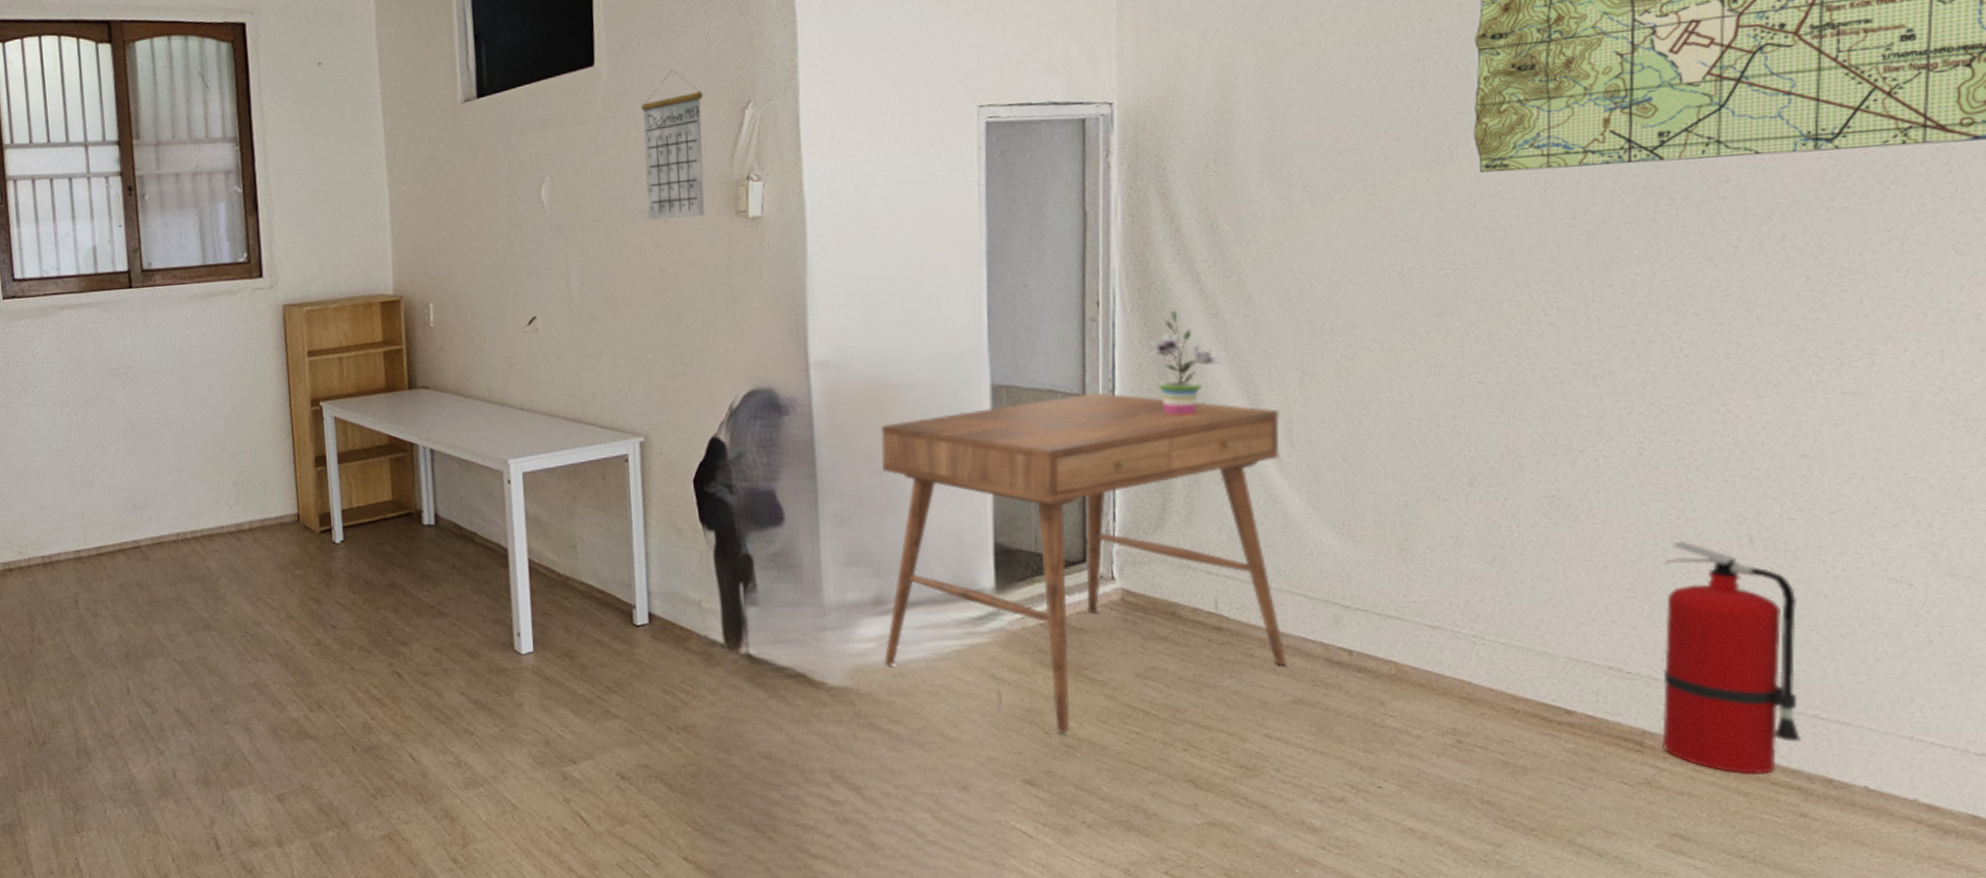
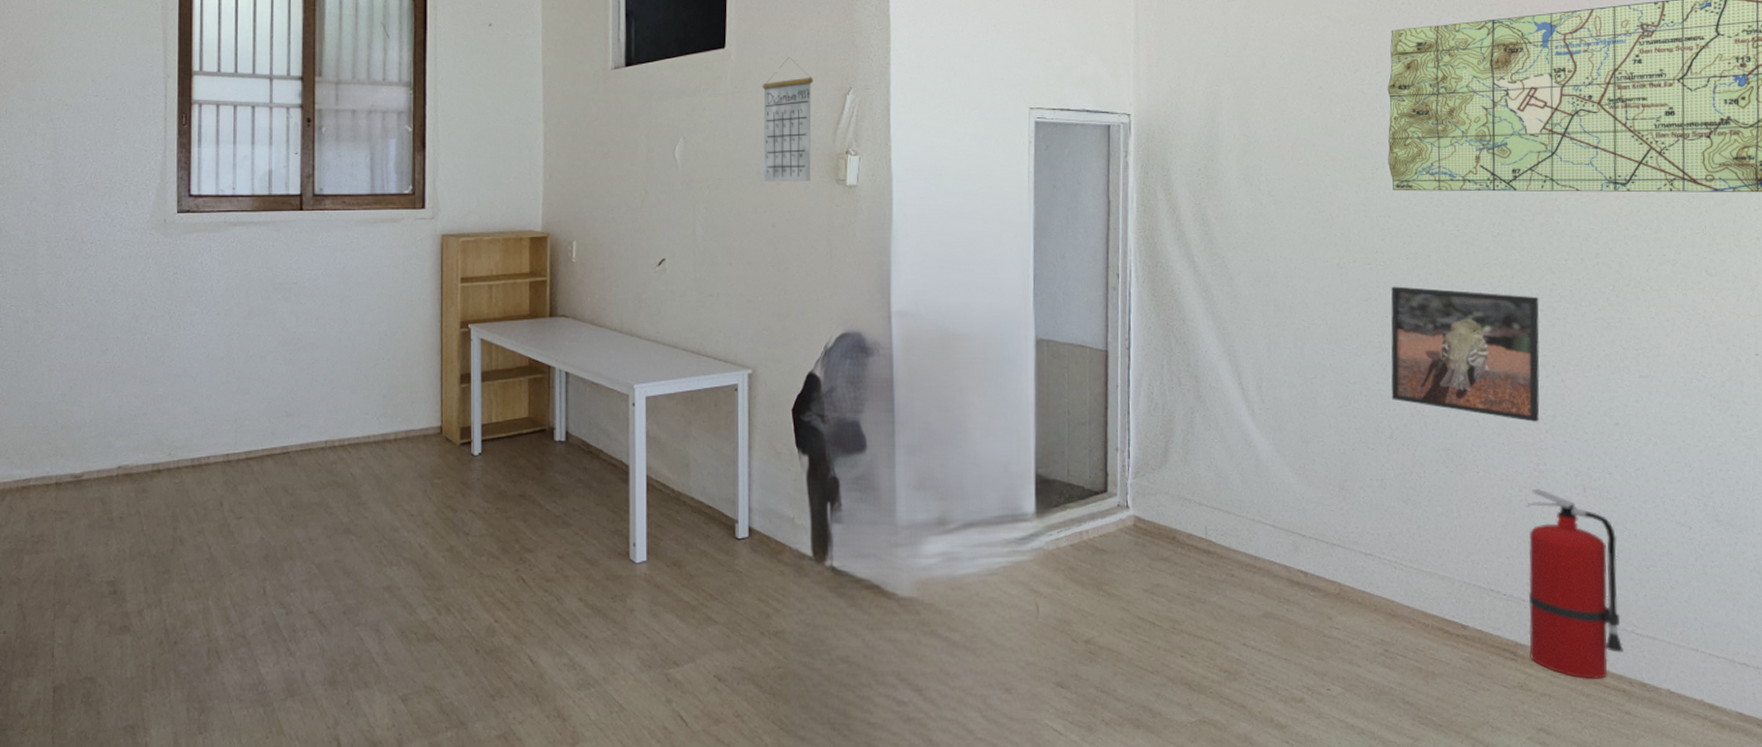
desk: present [881,392,1287,733] -> none [945,349,1259,640]
potted plant: present [1149,310,1219,415] -> none [1156,284,1208,371]
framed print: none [1472,294,1693,458] -> present [1391,286,1540,422]

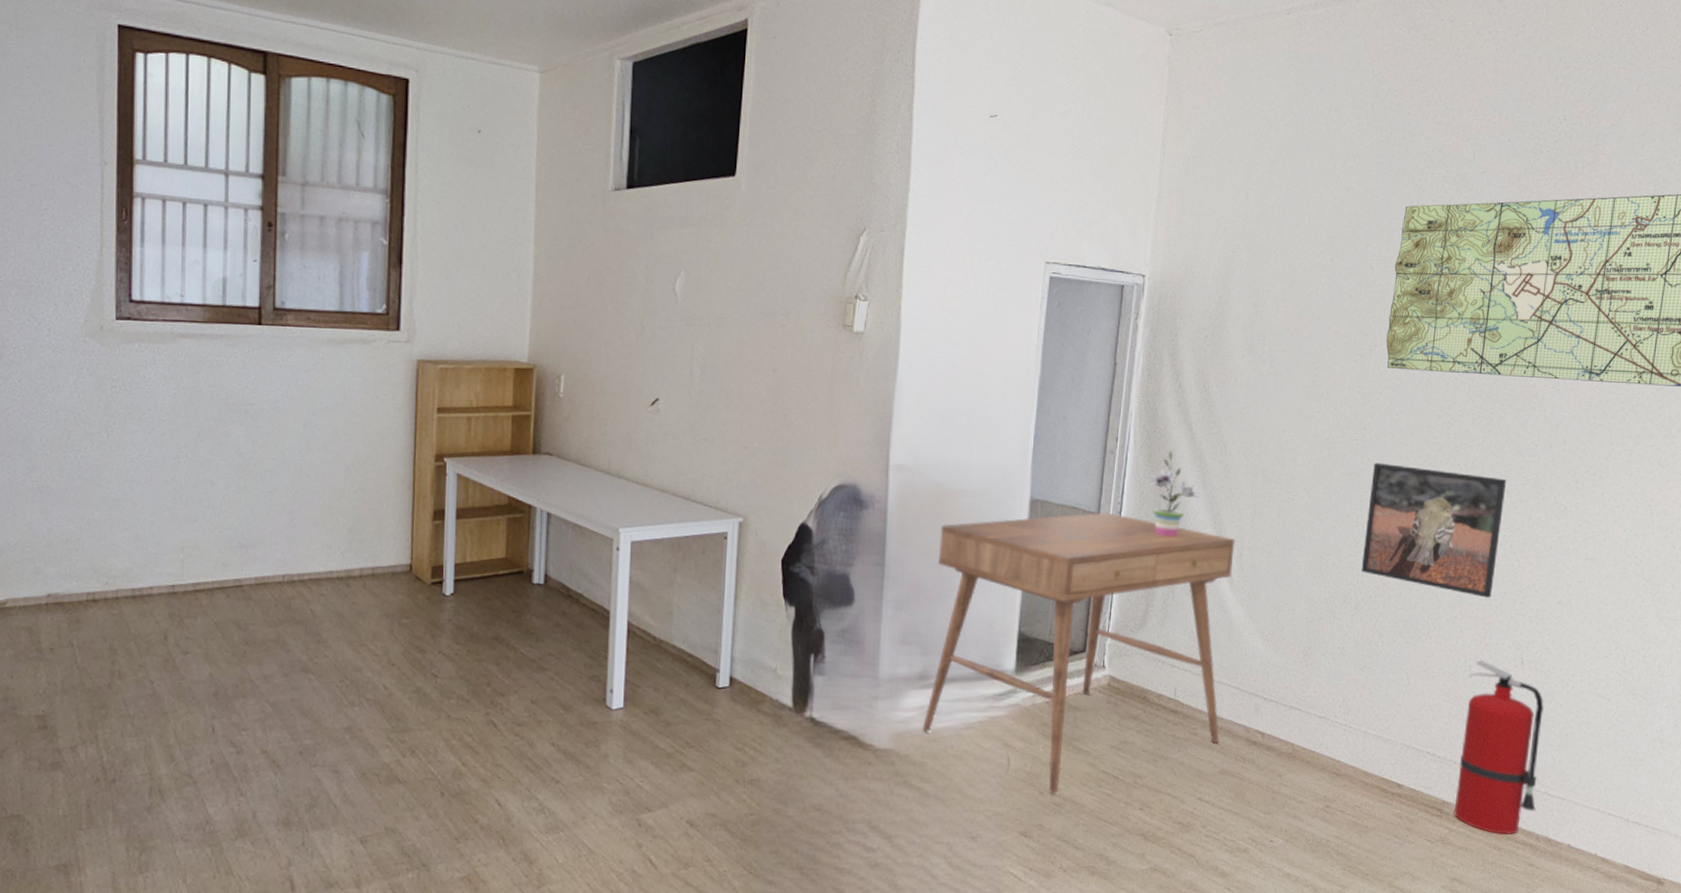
calendar: present [762,56,813,182] -> none [767,190,827,325]
desk: none [945,349,1259,640] -> present [922,512,1236,793]
potted plant: none [1156,284,1208,371] -> present [1150,451,1198,537]

